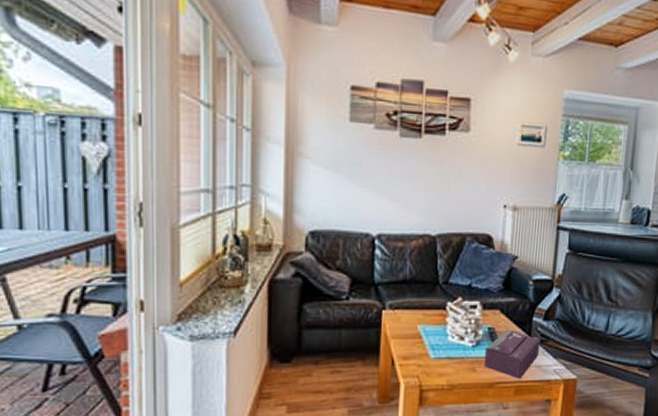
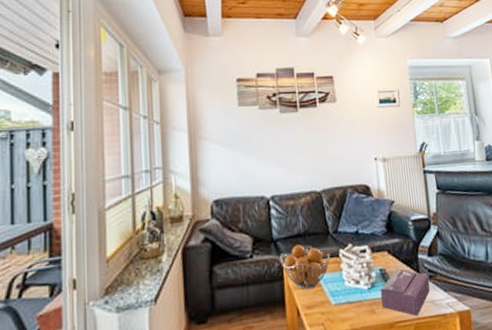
fruit basket: none [379,291,437,340] -> present [280,244,331,290]

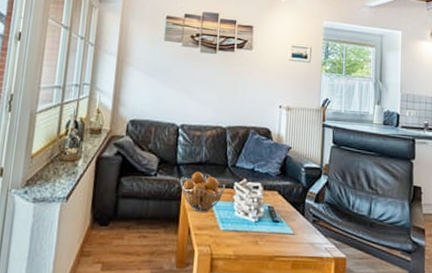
tissue box: present [380,268,430,316] -> none [265,208,313,254]

